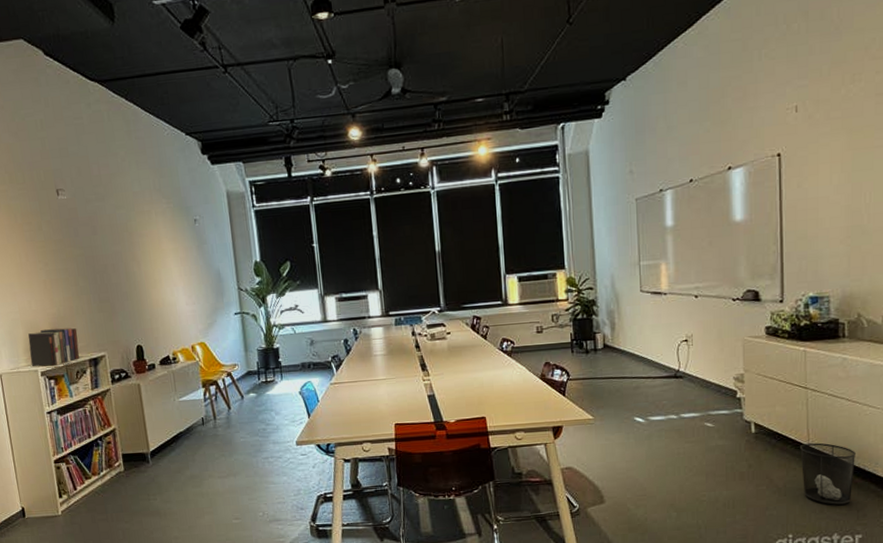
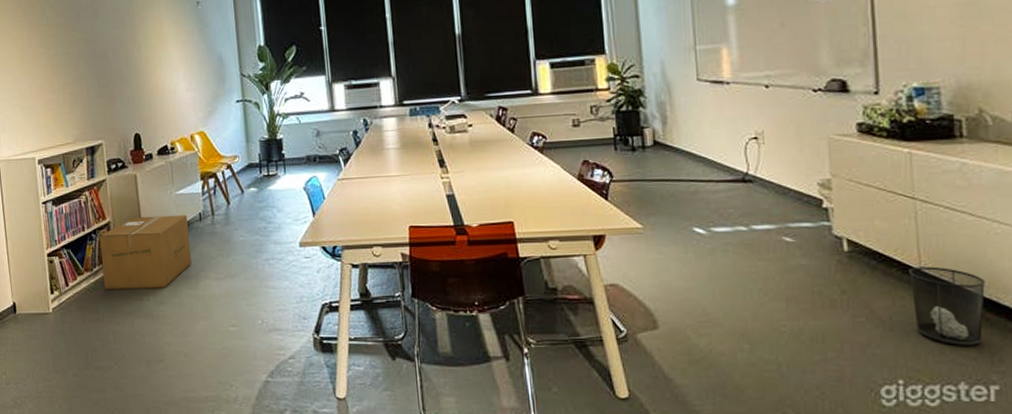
books: present [28,327,80,367] -> none [27,114,77,155]
box: none [105,419,196,492] -> present [99,214,192,291]

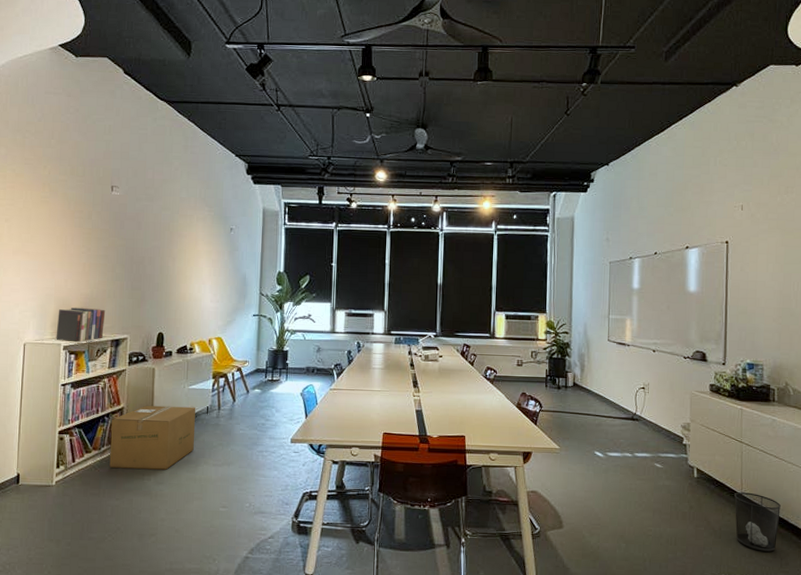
books: none [27,114,77,155] -> present [56,307,106,343]

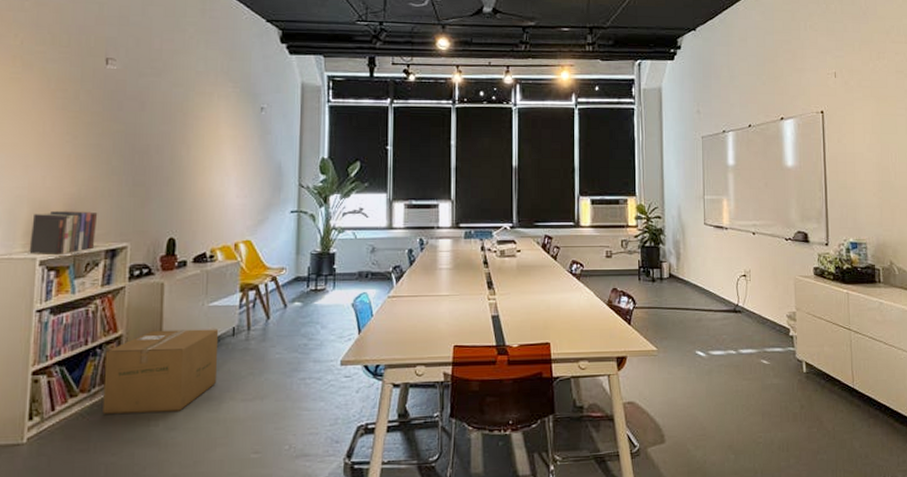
waste bin: present [734,492,781,553] -> none [846,385,894,451]

